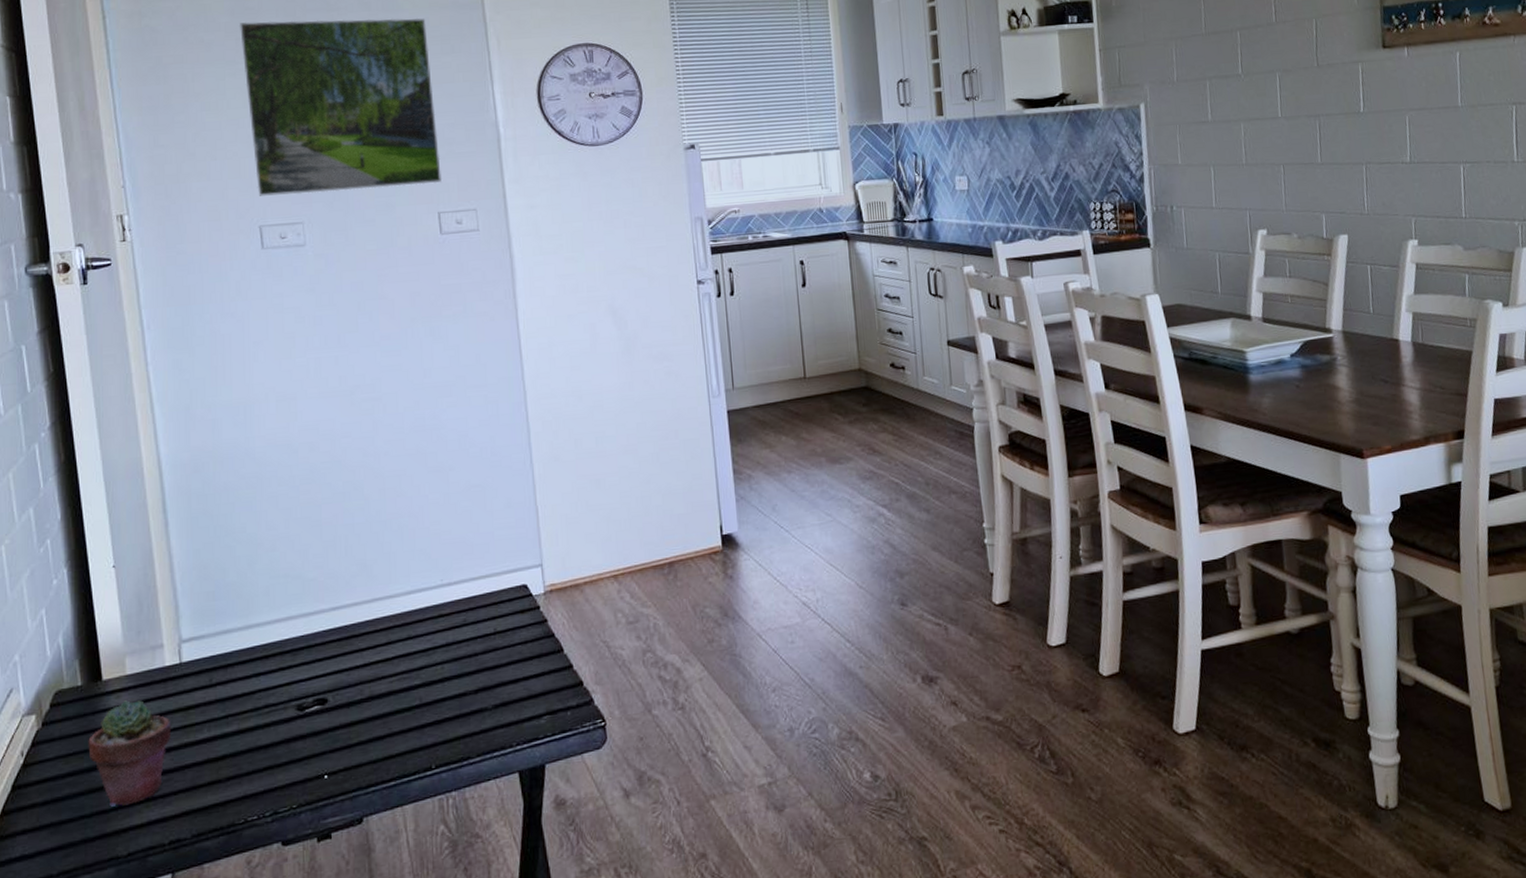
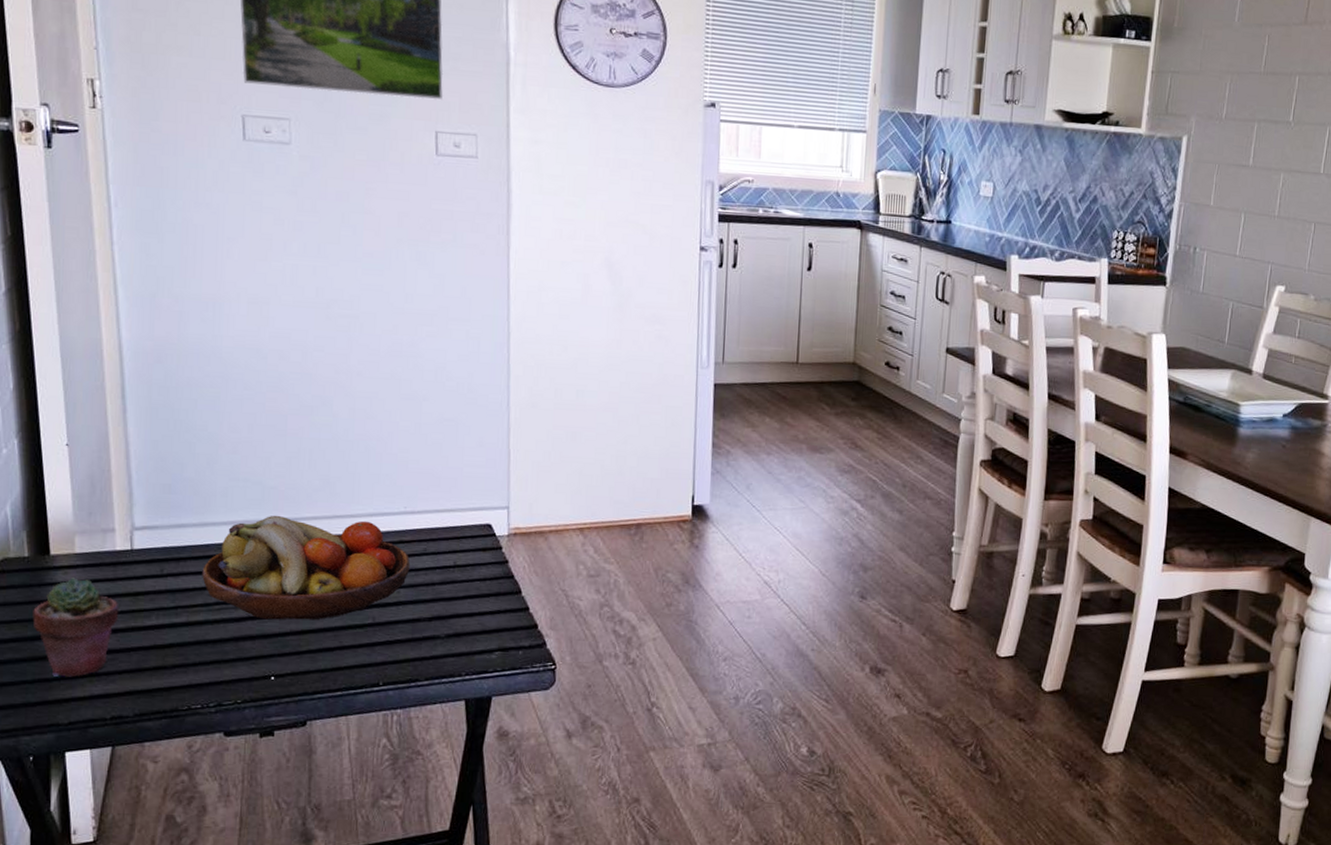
fruit bowl: none [250,599,452,716] -> present [202,515,411,620]

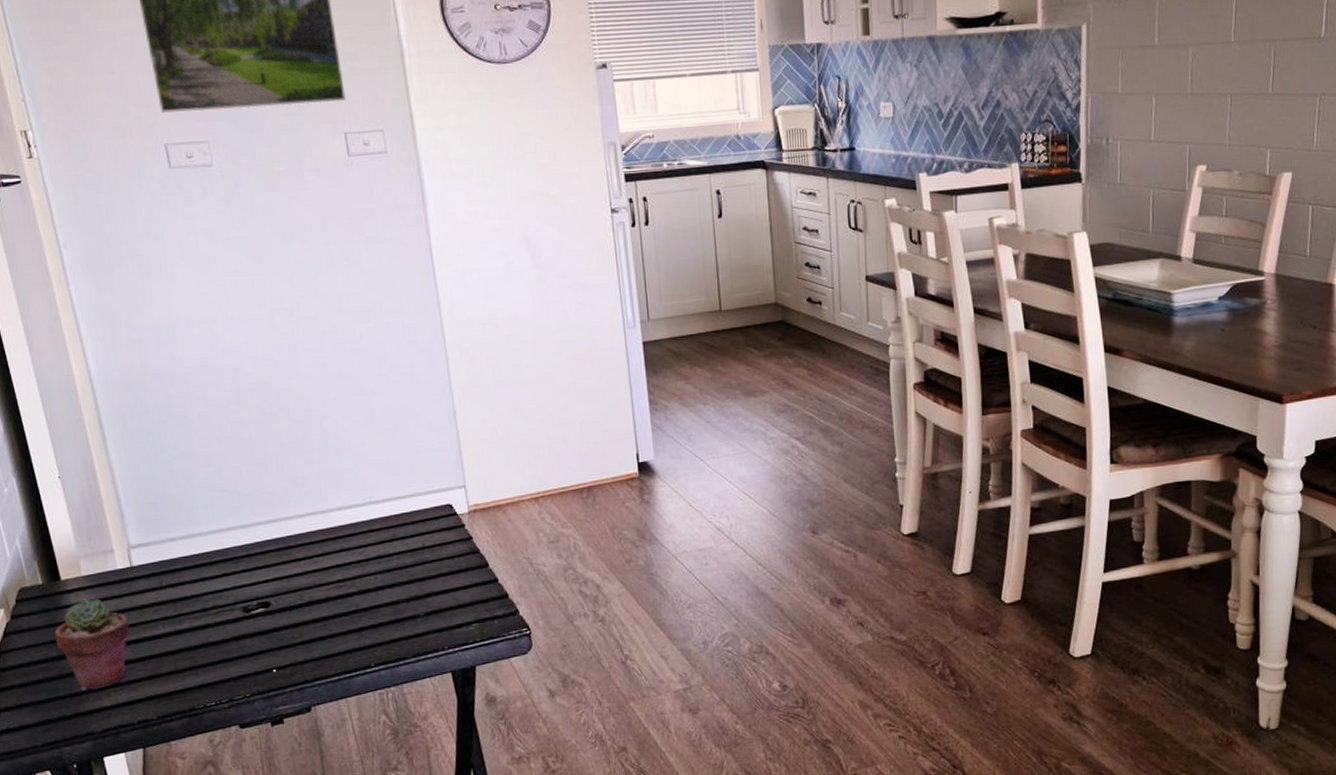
fruit bowl: present [202,515,411,620] -> none [196,515,383,618]

